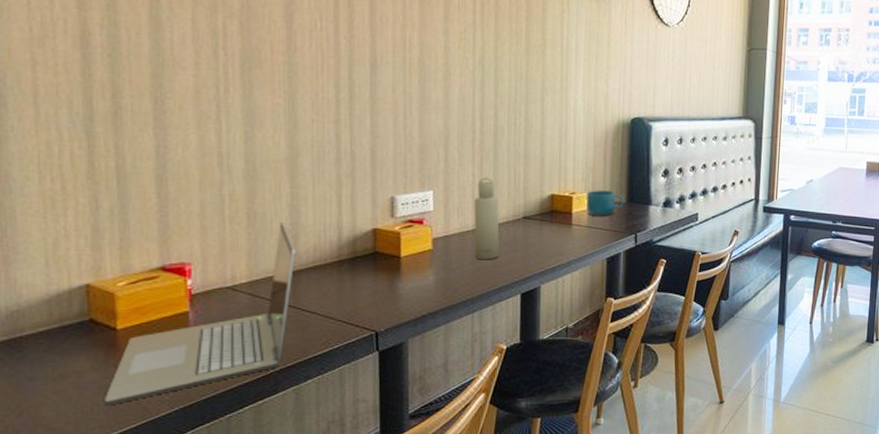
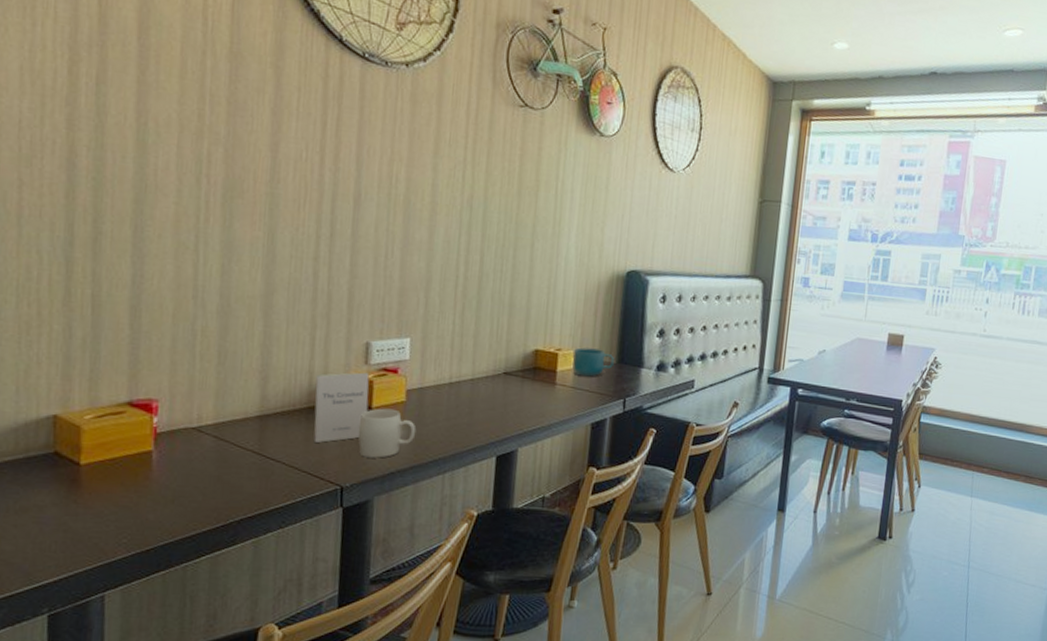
laptop: present [105,221,296,405] -> none [63,361,265,543]
book: none [344,225,397,293] -> present [314,372,370,443]
mug: none [388,257,444,303] -> present [357,408,417,458]
bottle: present [473,177,500,260] -> none [449,326,480,417]

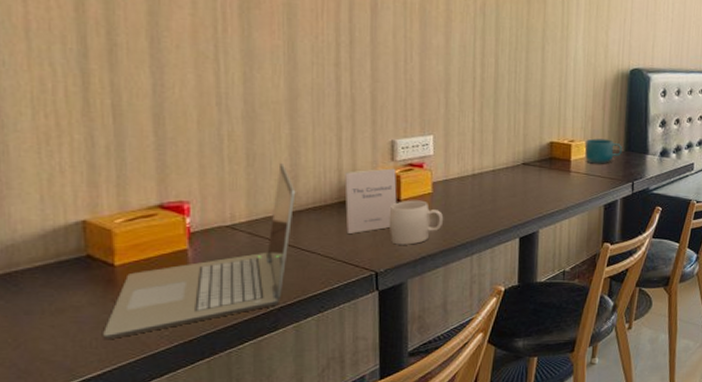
laptop: none [63,361,265,543] -> present [103,162,296,339]

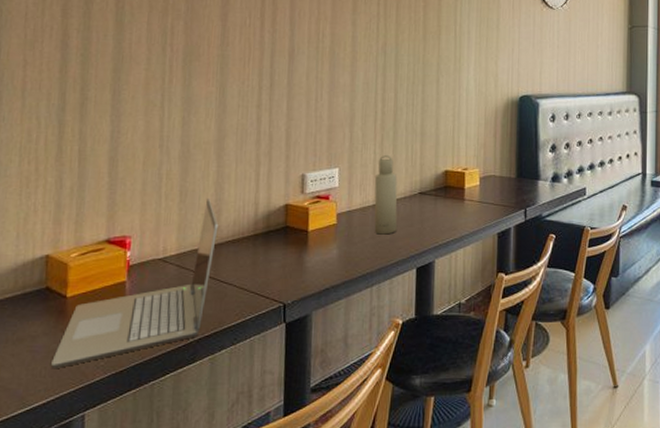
book: present [344,168,397,234] -> none [259,200,306,265]
mug: present [388,200,444,245] -> none [297,231,347,276]
bottle: none [473,123,499,205] -> present [374,154,398,235]
cup: present [584,138,622,164] -> none [477,166,514,191]

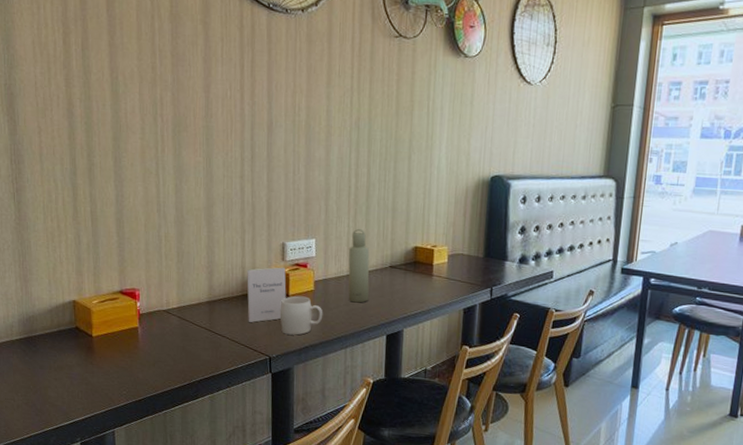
laptop: present [51,197,219,368] -> none [86,259,211,393]
book: none [259,200,306,265] -> present [247,267,287,323]
mug: none [297,231,347,276] -> present [279,295,323,335]

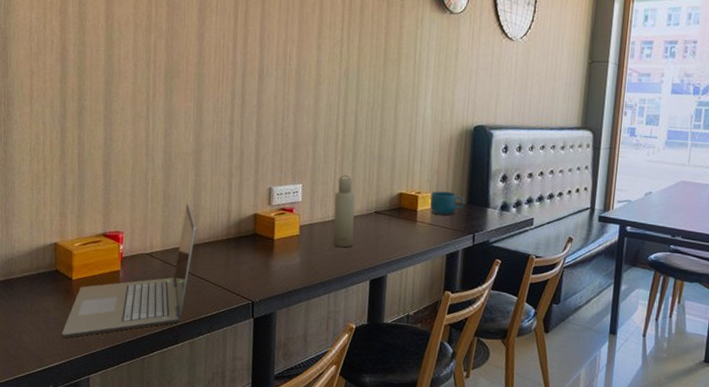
laptop: none [86,259,211,393] -> present [62,203,197,338]
book: present [247,267,287,323] -> none [232,211,272,267]
mug: present [279,295,323,335] -> none [264,240,308,280]
cup: none [445,244,482,269] -> present [429,191,465,216]

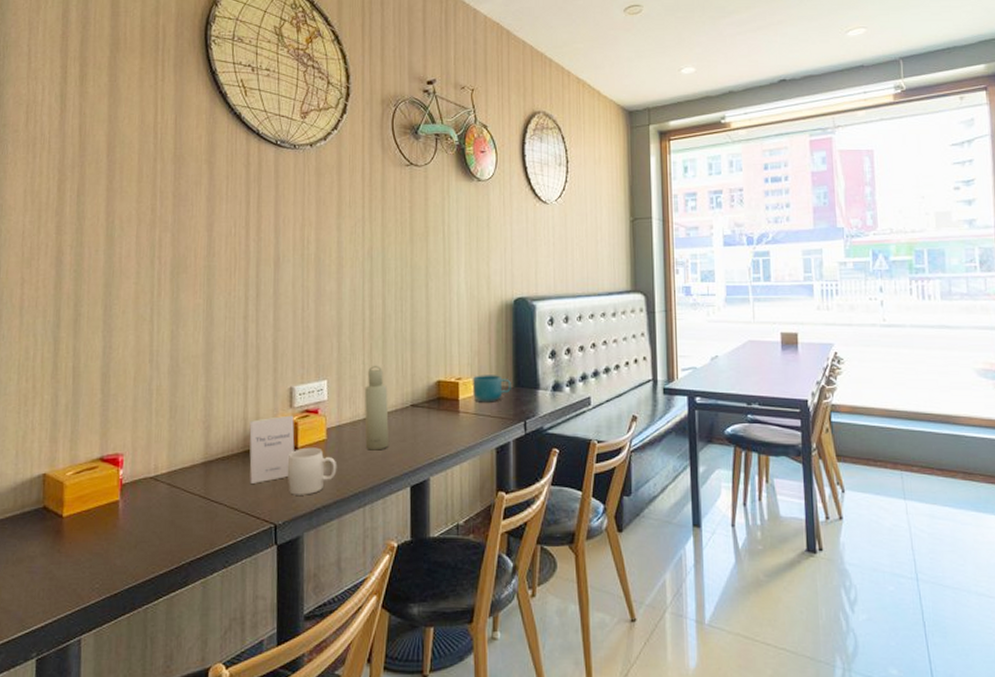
laptop: present [62,203,197,338] -> none [49,413,208,590]
book: none [232,211,272,267] -> present [249,415,295,484]
mug: none [264,240,308,280] -> present [287,447,337,495]

